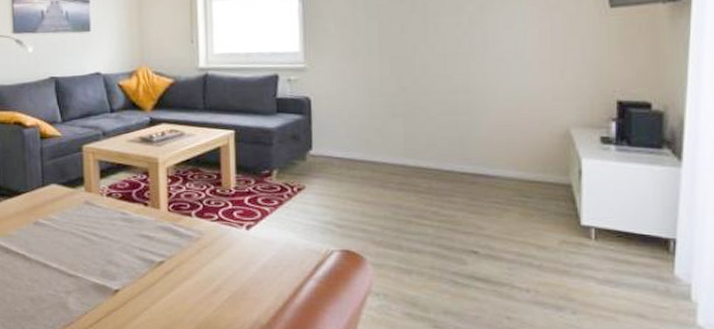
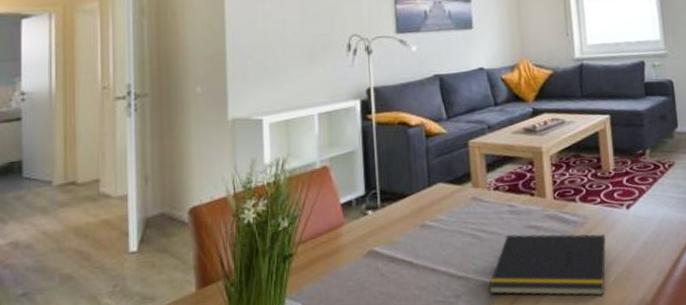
notepad: none [98,241,222,312] -> present [488,233,606,296]

